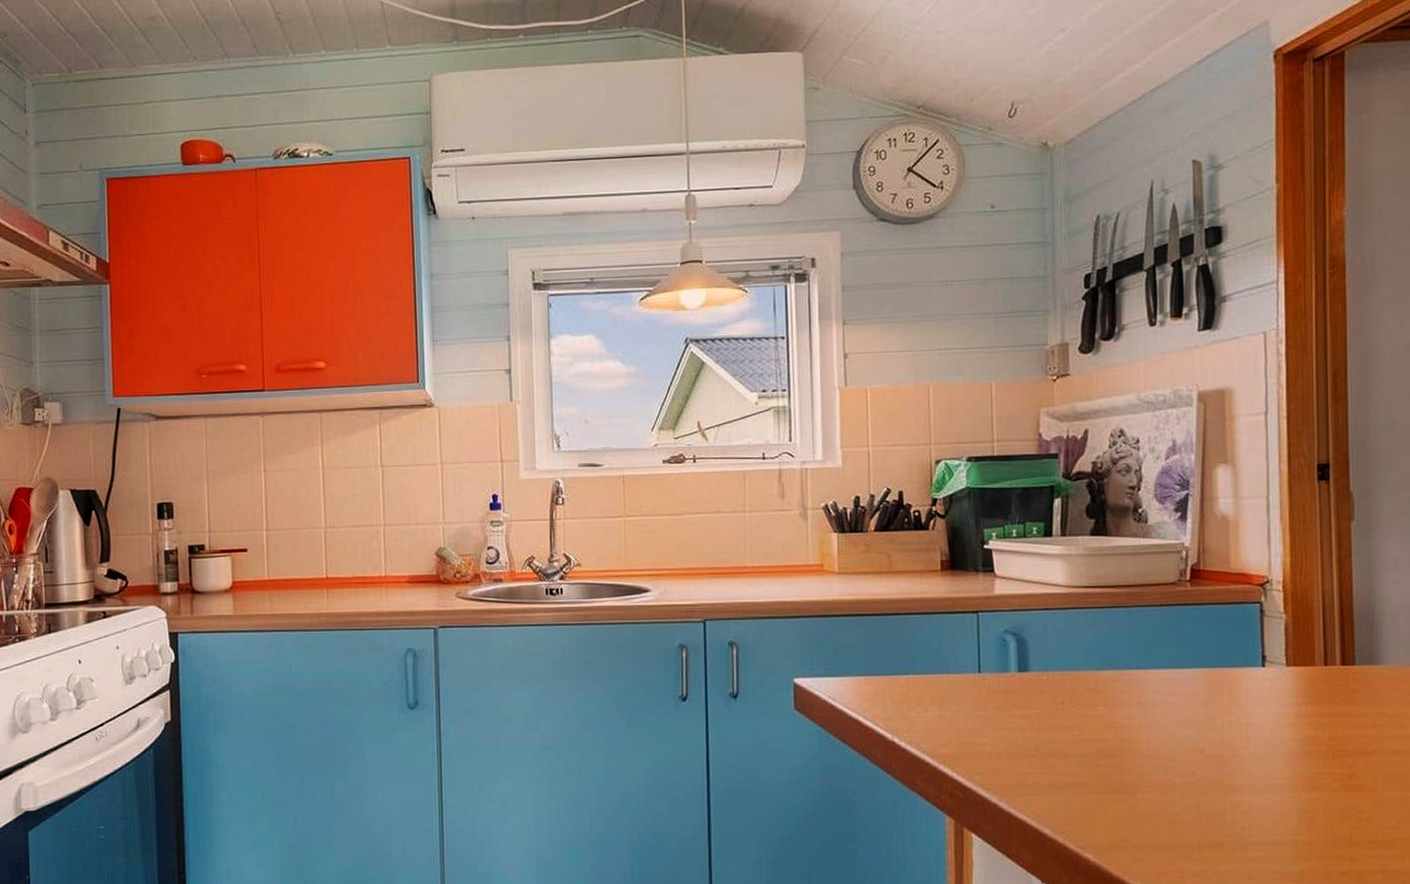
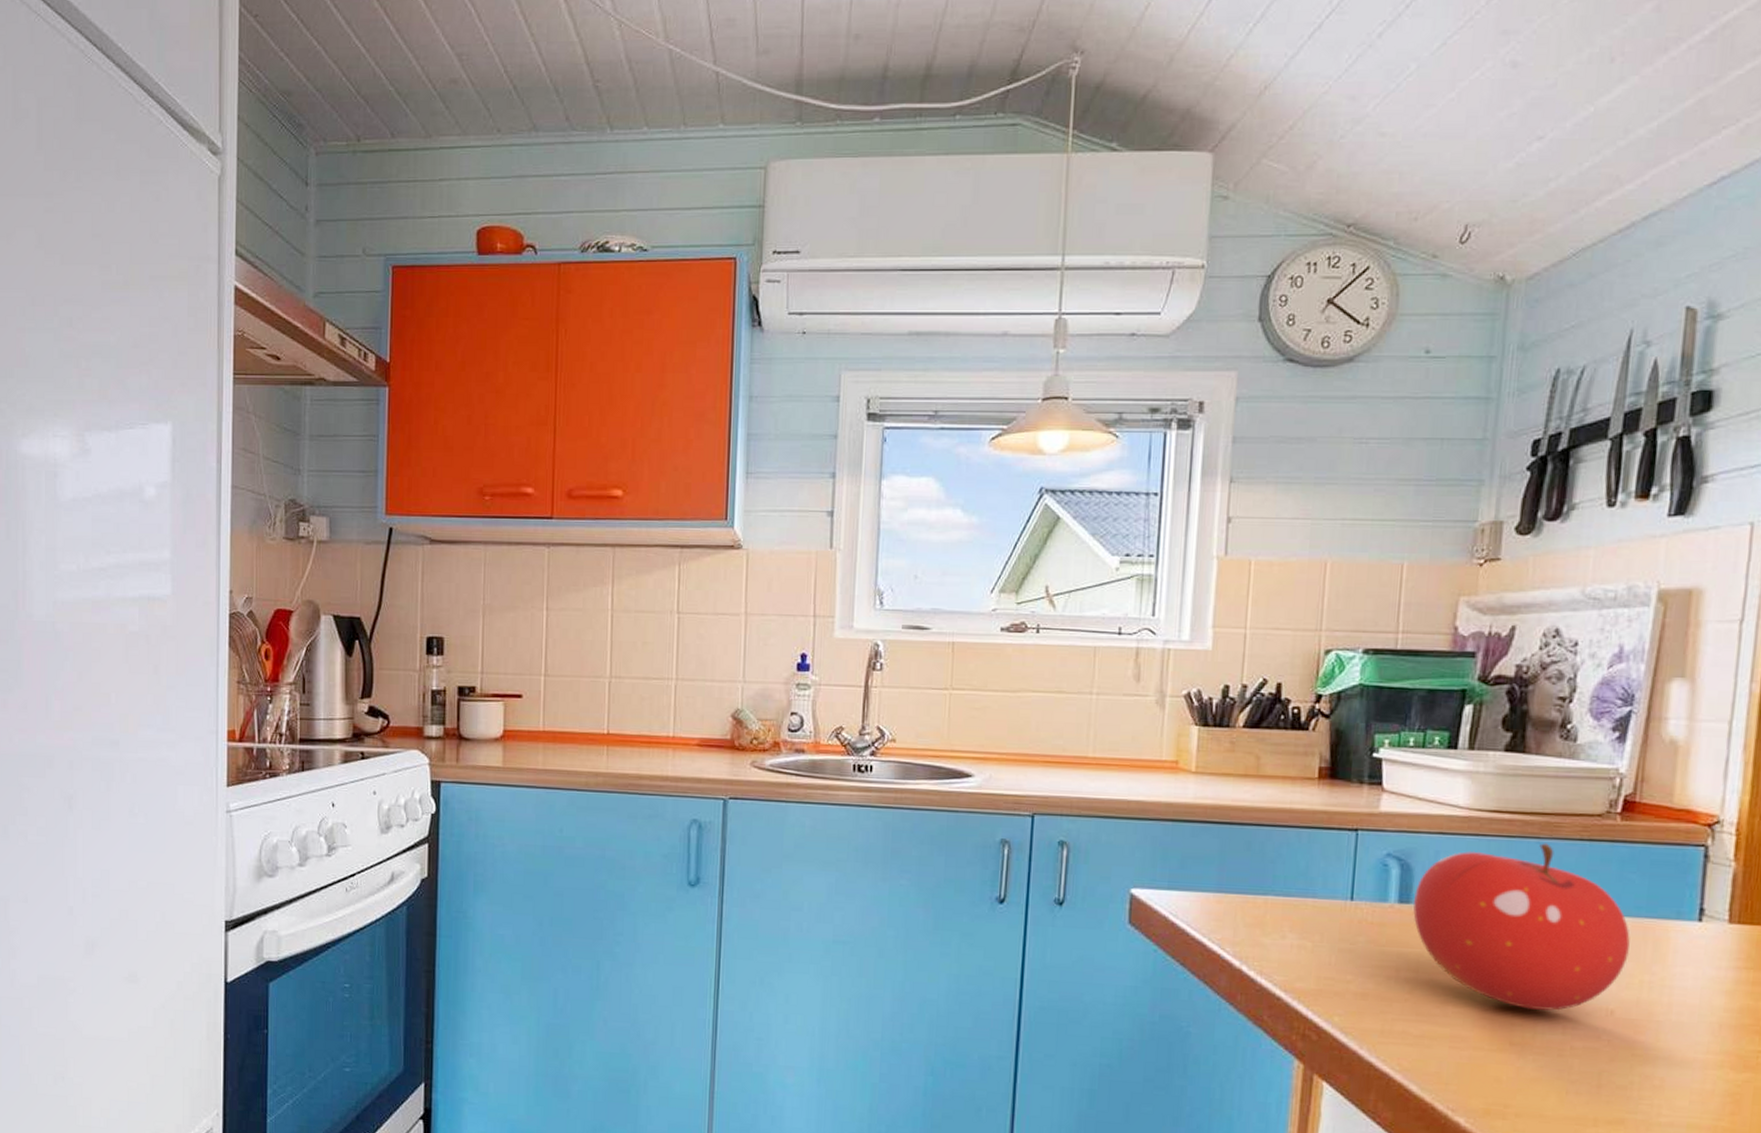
fruit: none [1031,611,1210,754] -> present [1413,843,1630,1011]

